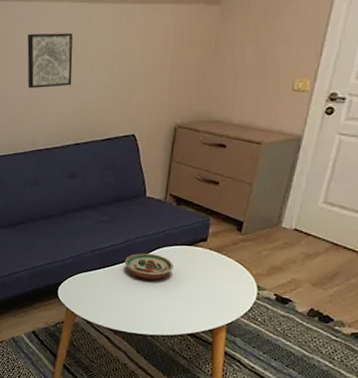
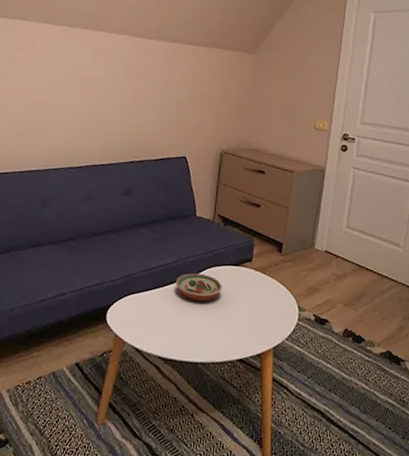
wall art: present [27,32,73,89] -> none [87,57,131,108]

